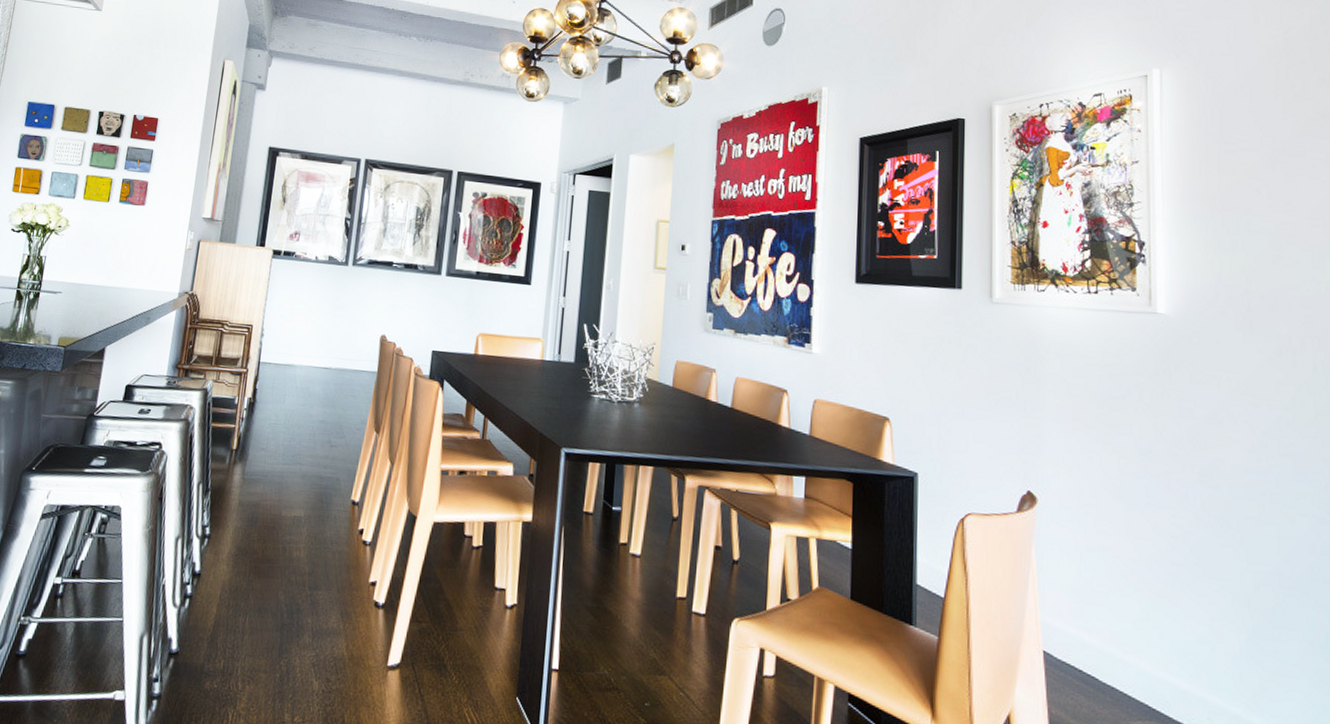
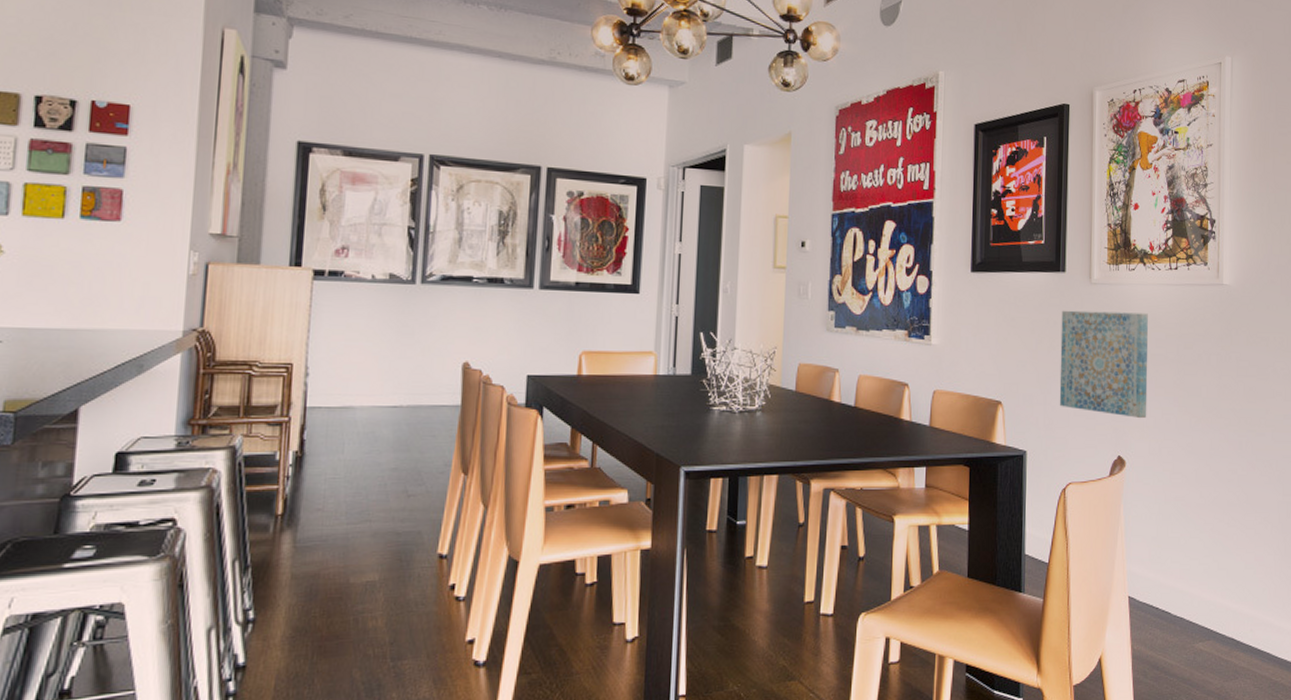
wall art: none [955,328,1063,453] -> present [1059,310,1148,419]

